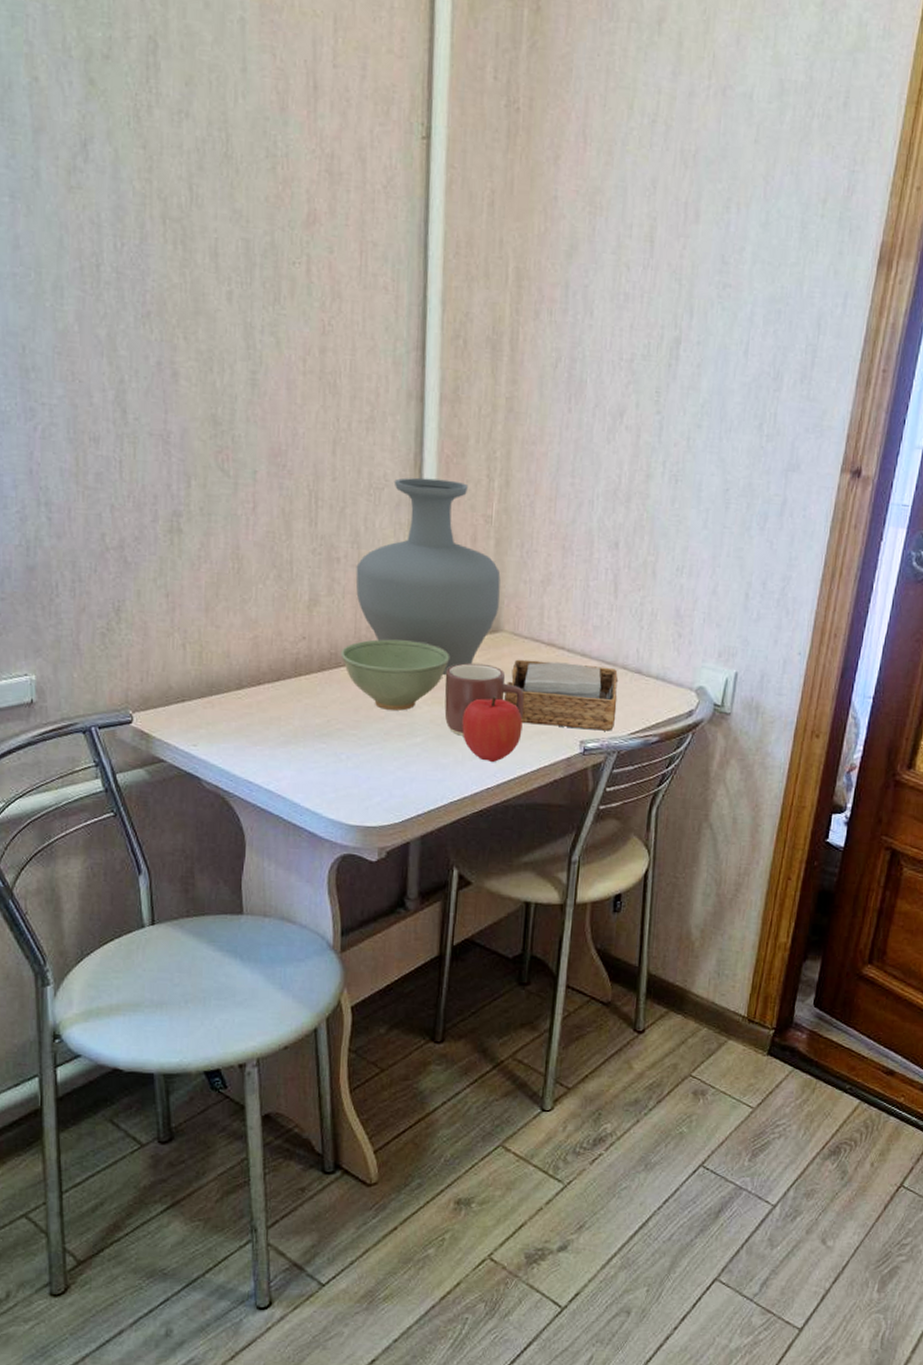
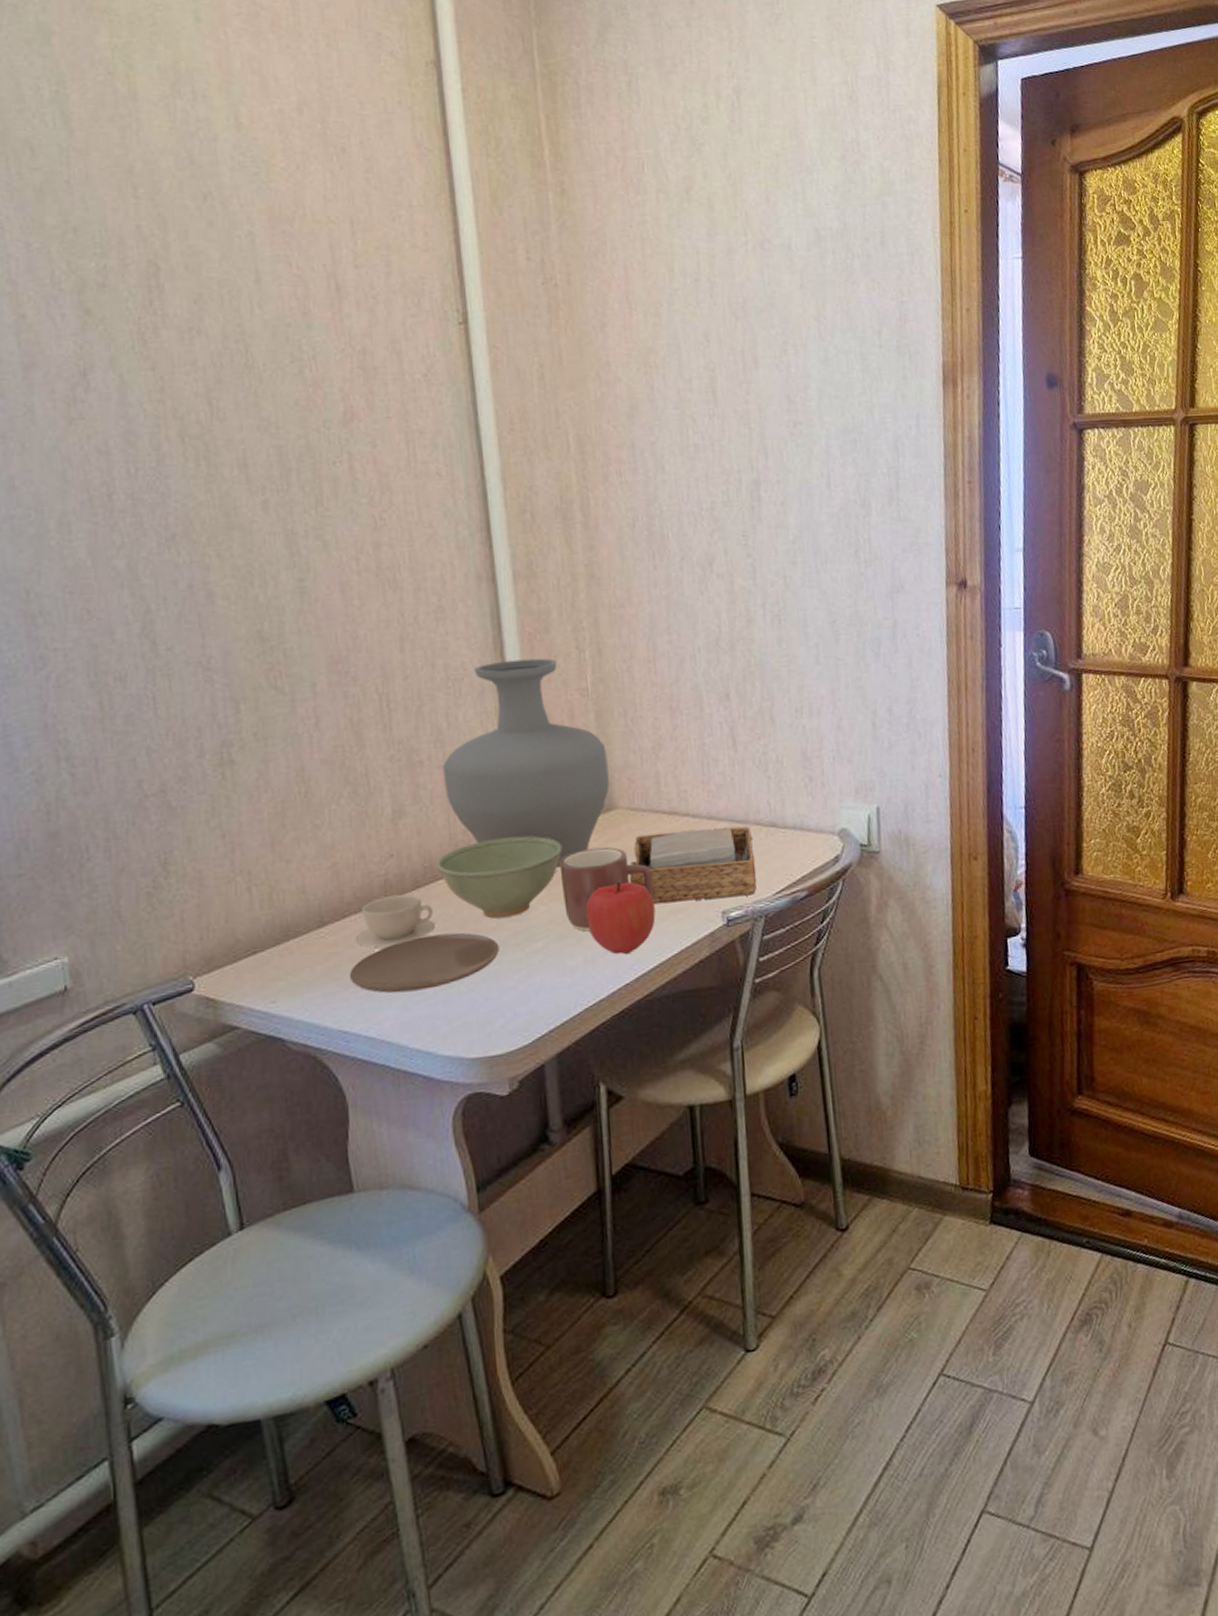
plate: none [257,713,385,760] -> present [349,932,500,994]
teacup: none [266,672,334,717] -> present [355,893,435,947]

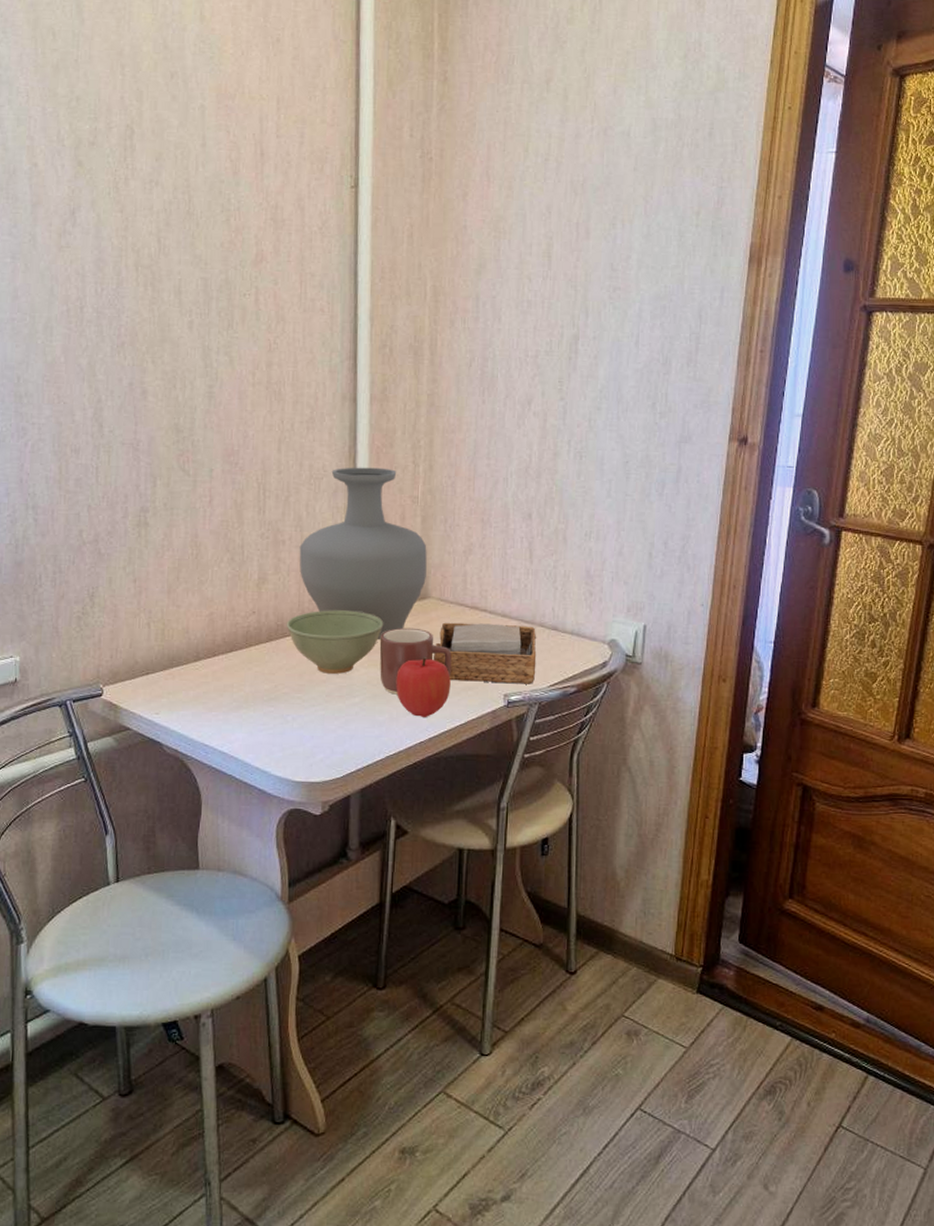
plate: present [349,932,500,994] -> none [213,679,327,722]
teacup: present [355,893,435,947] -> none [220,643,280,684]

